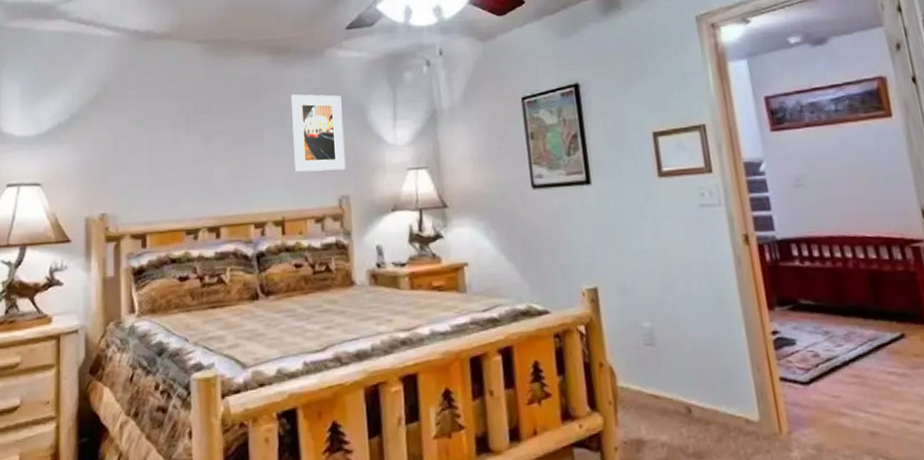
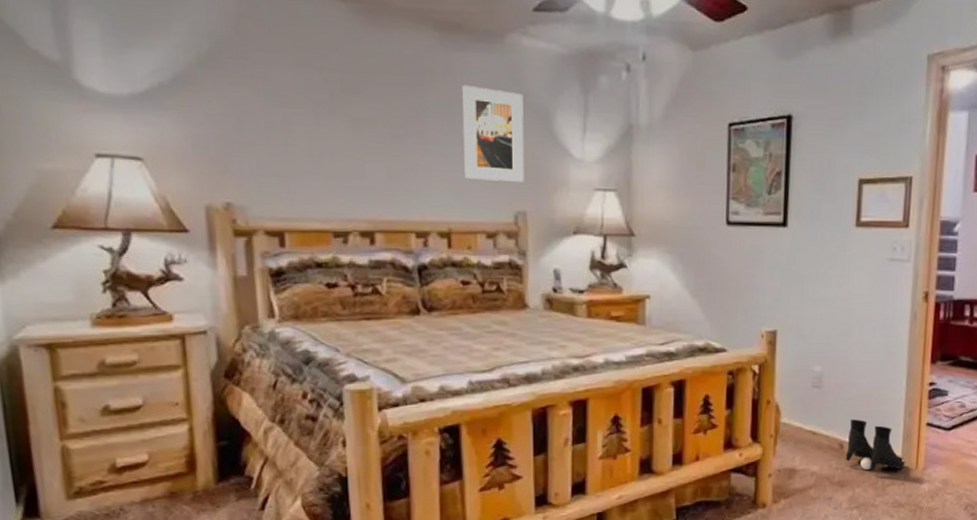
boots: none [692,378,766,437] -> present [845,419,906,470]

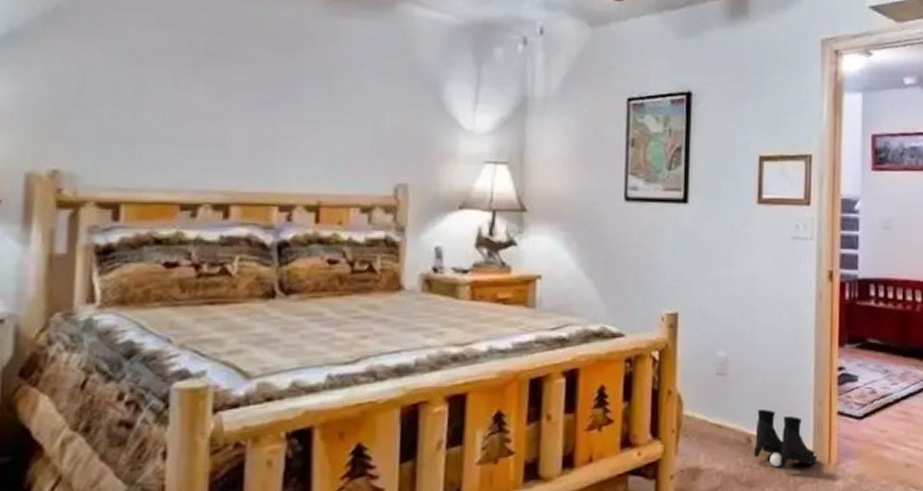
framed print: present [461,84,524,183] -> none [339,51,412,154]

